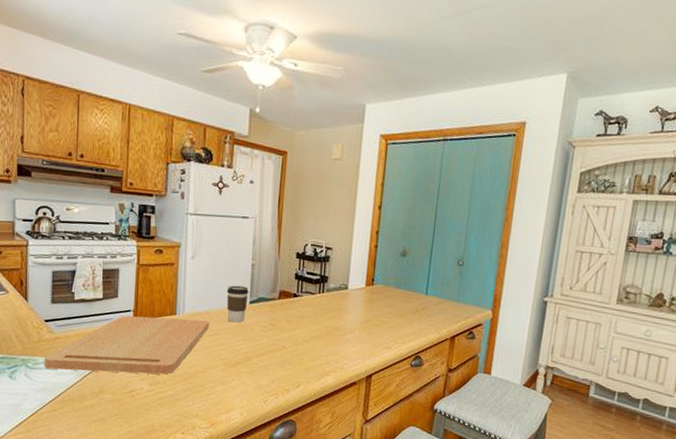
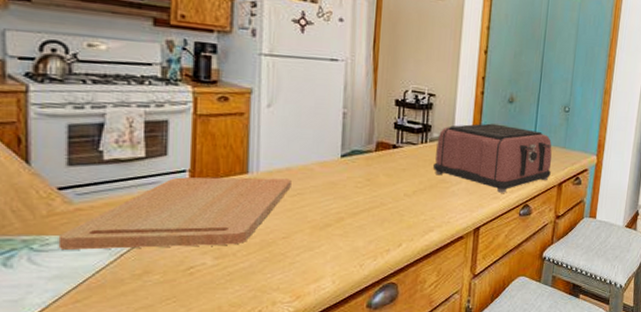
coffee cup: present [226,285,249,323] -> none [312,137,340,180]
toaster: none [328,275,445,344] -> present [432,123,552,193]

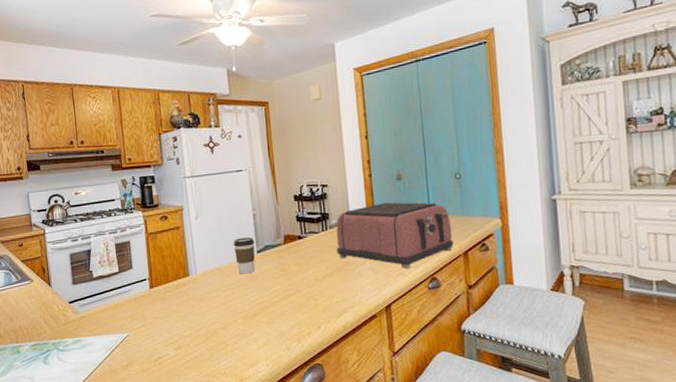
cutting board: present [58,177,291,250] -> none [73,277,222,349]
coffee cup: none [312,137,340,180] -> present [233,237,255,274]

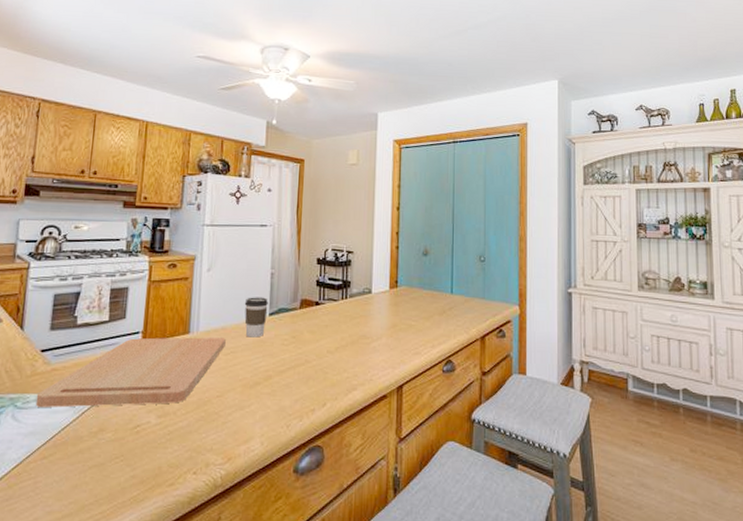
cutting board: none [73,277,222,349] -> present [35,337,226,408]
toaster: present [336,202,454,269] -> none [353,277,472,348]

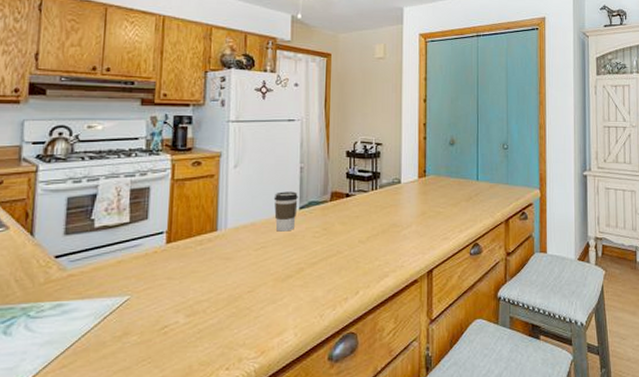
cutting board: present [35,337,226,408] -> none [51,234,256,315]

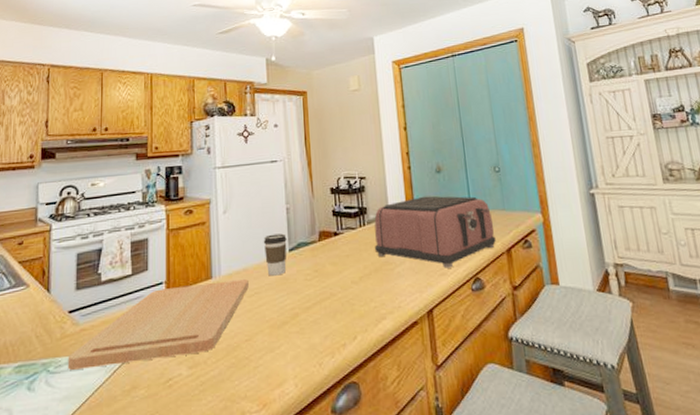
cutting board: none [51,234,256,315] -> present [67,279,249,370]
toaster: none [383,166,497,233] -> present [374,195,496,268]

